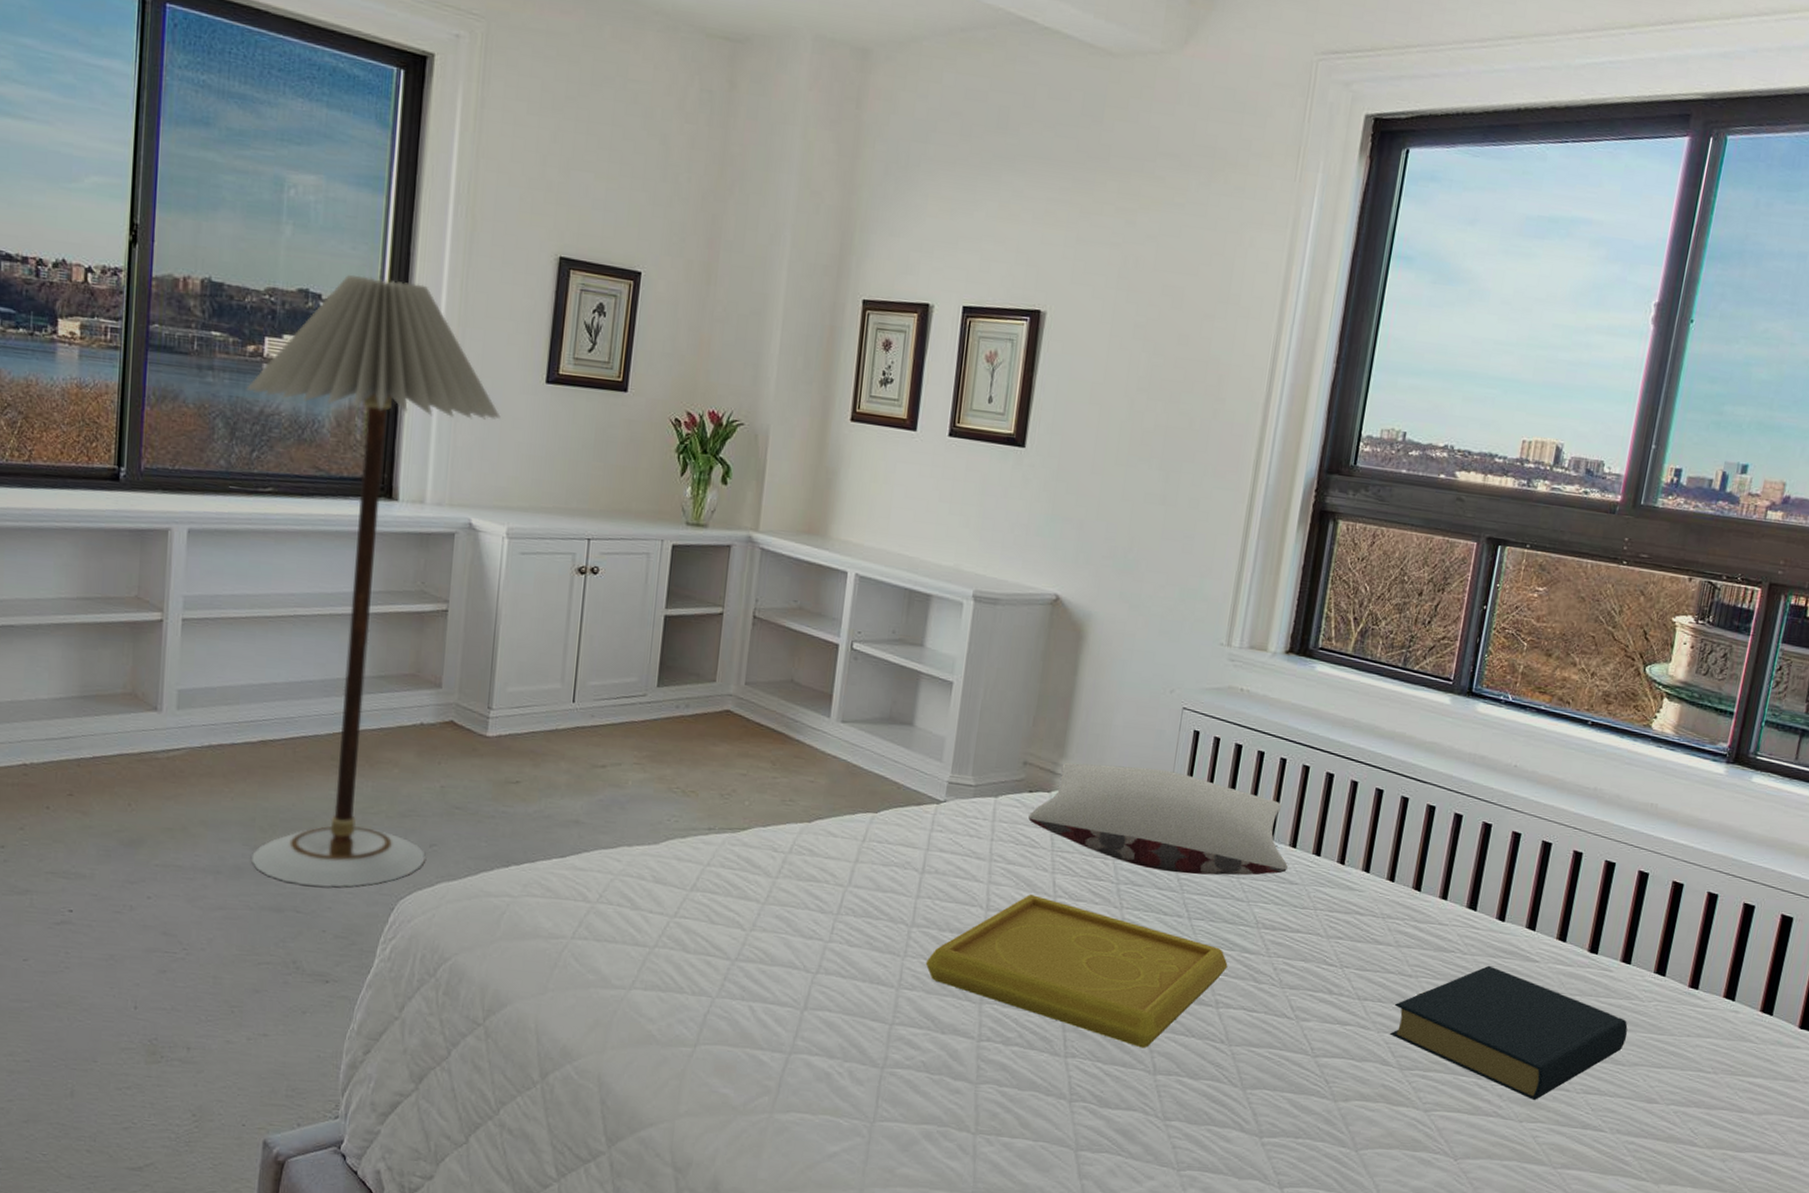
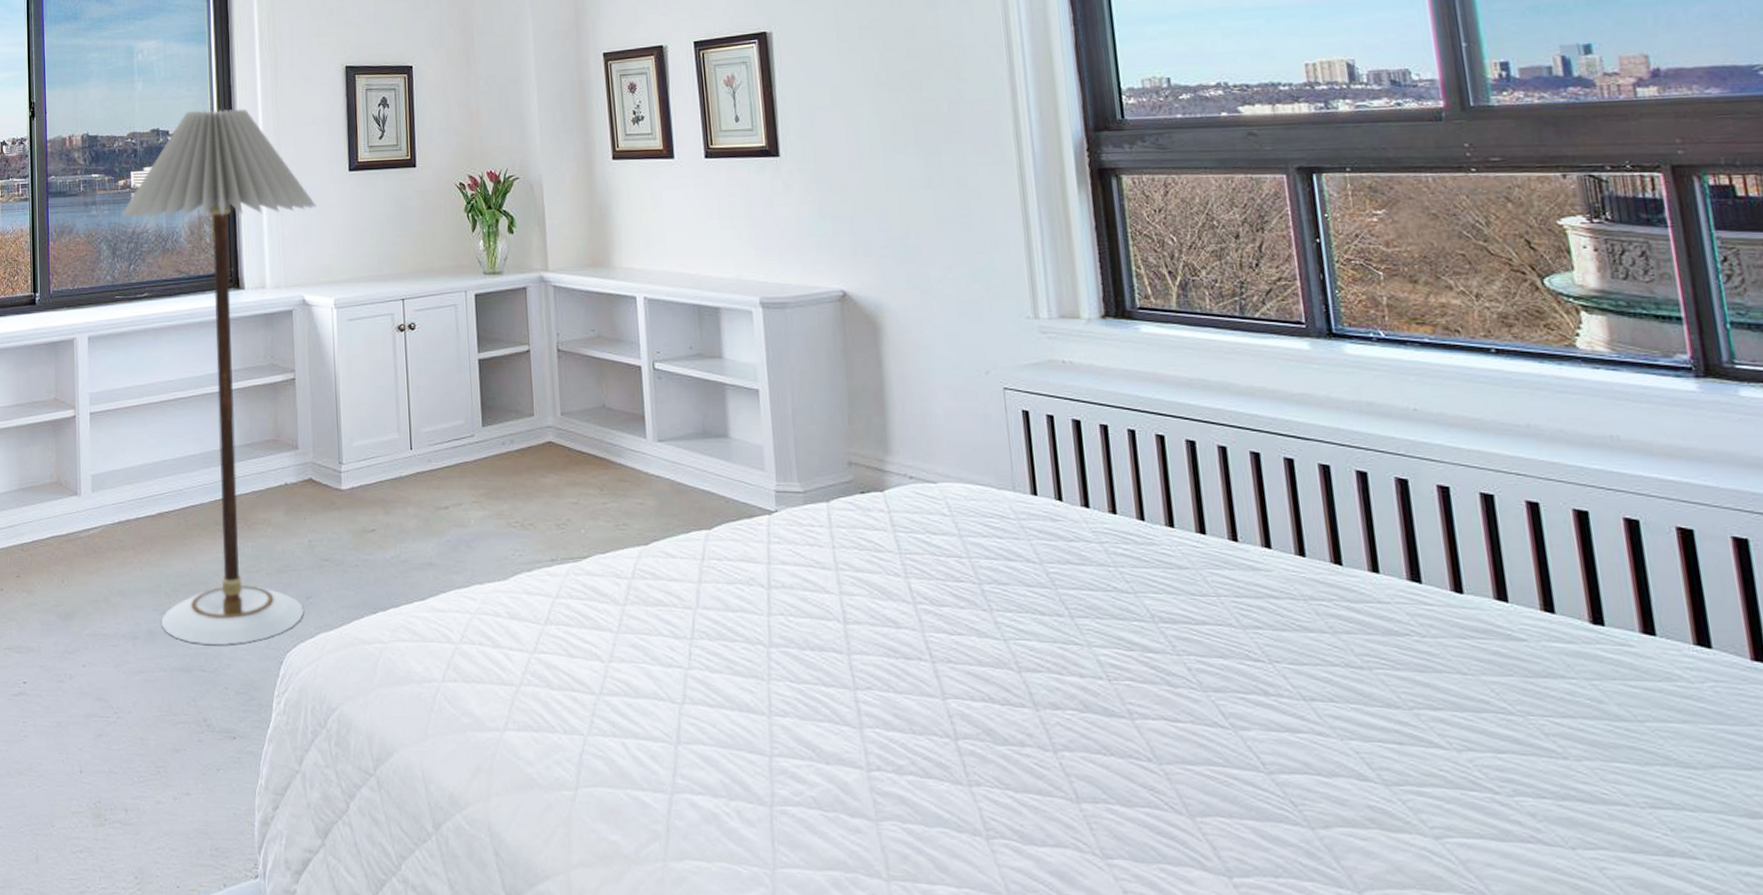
serving tray: present [925,894,1228,1049] -> none [792,603,1132,772]
pillow: present [1028,762,1288,876] -> none [866,455,1171,567]
hardback book: present [1389,965,1628,1100] -> none [1353,648,1687,819]

